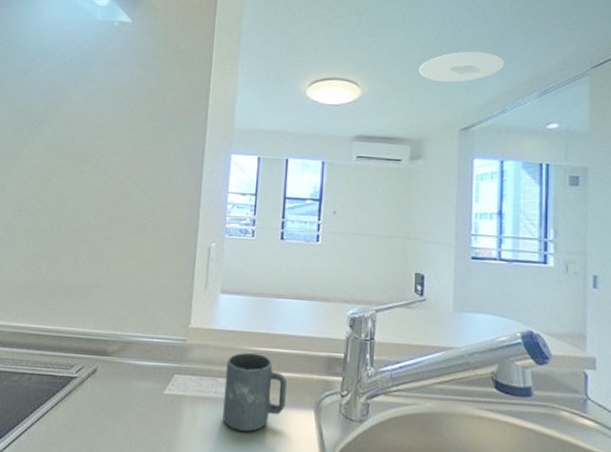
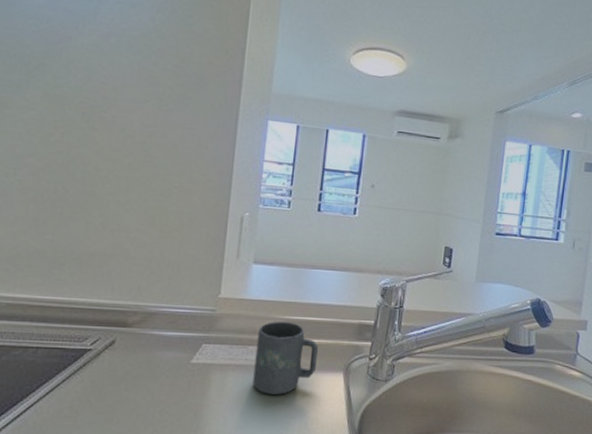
ceiling light: present [418,51,504,83] -> none [463,34,542,65]

